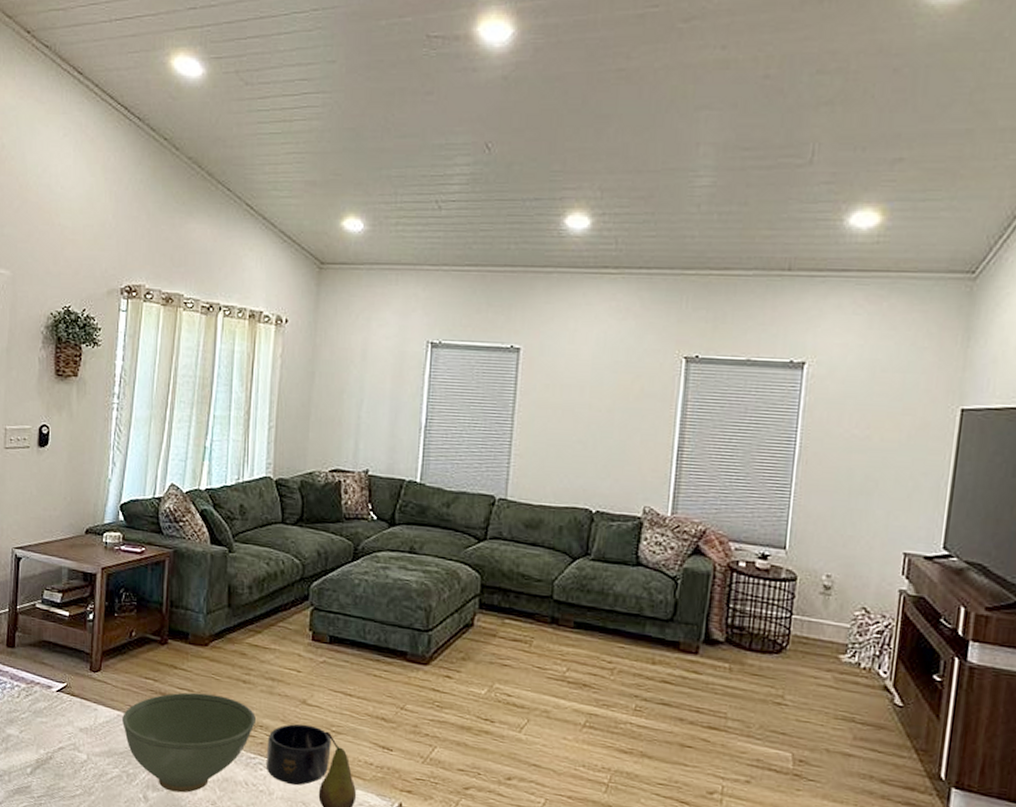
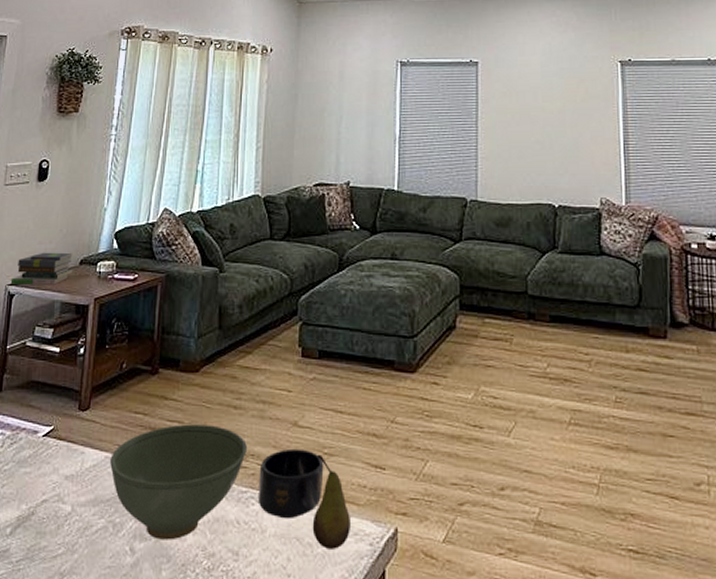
books: none [17,518,79,552] -> present [10,252,73,285]

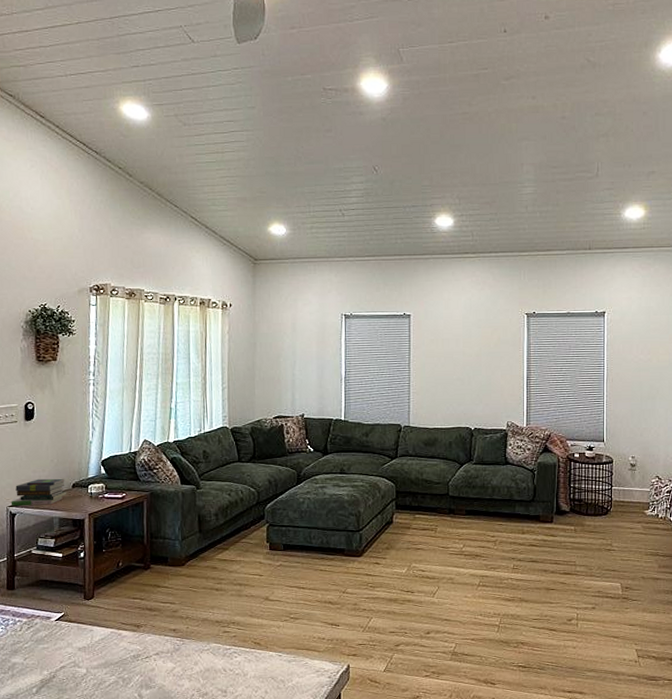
bowl: present [110,424,247,540] -> none [115,603,229,687]
mug: present [257,448,324,520] -> none [239,616,291,665]
fruit: present [312,454,352,549] -> none [283,619,314,683]

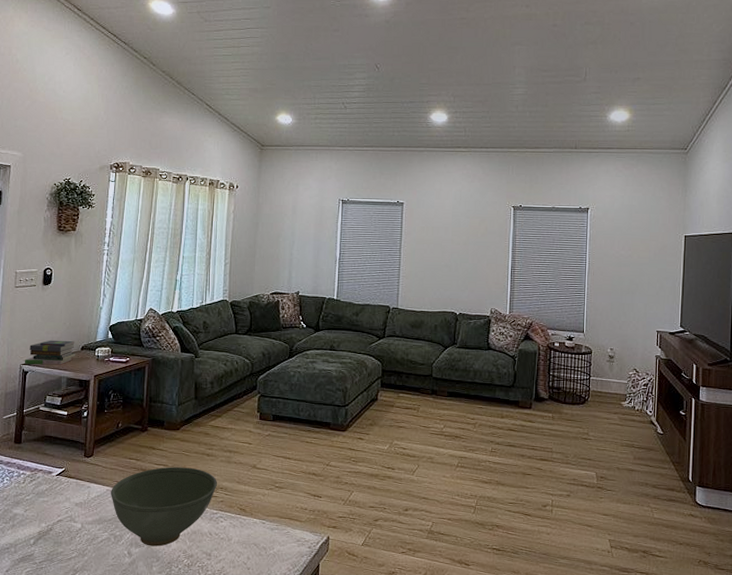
bowl: none [115,603,229,687] -> present [111,467,217,547]

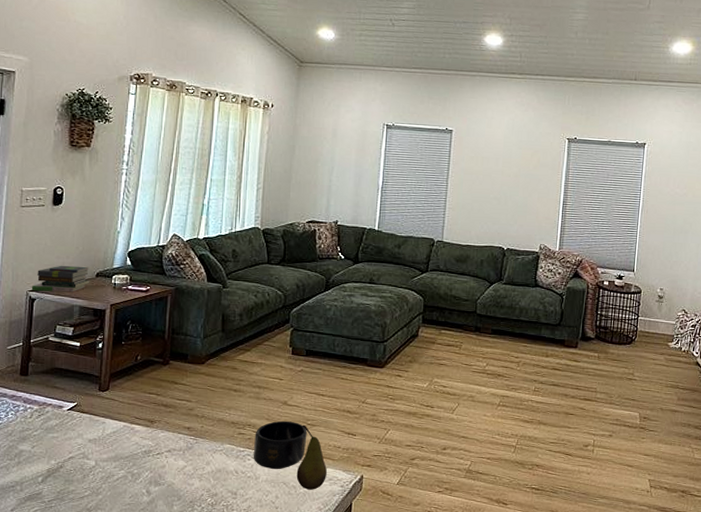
bowl: present [111,467,217,547] -> none [128,402,245,485]
mug: none [225,483,276,532] -> present [253,420,307,470]
fruit: none [266,487,296,551] -> present [296,425,328,490]

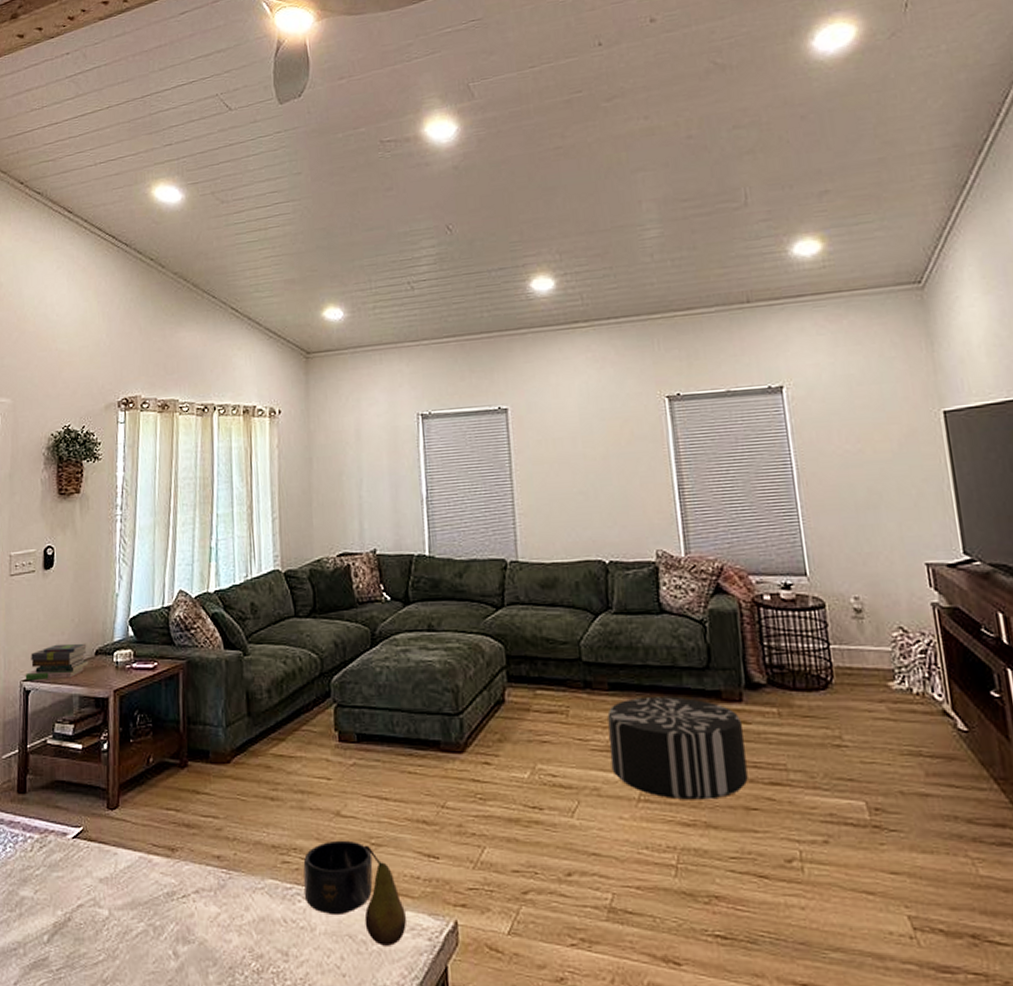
pouf: none [484,340,575,407] -> present [607,696,748,800]

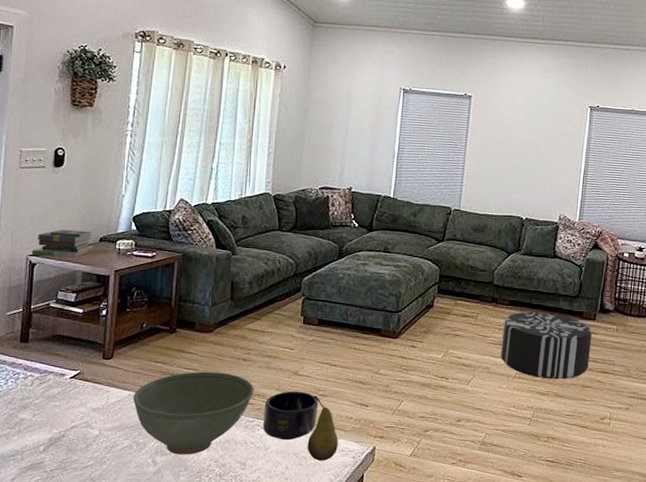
bowl: none [145,819,288,942] -> present [133,371,254,455]

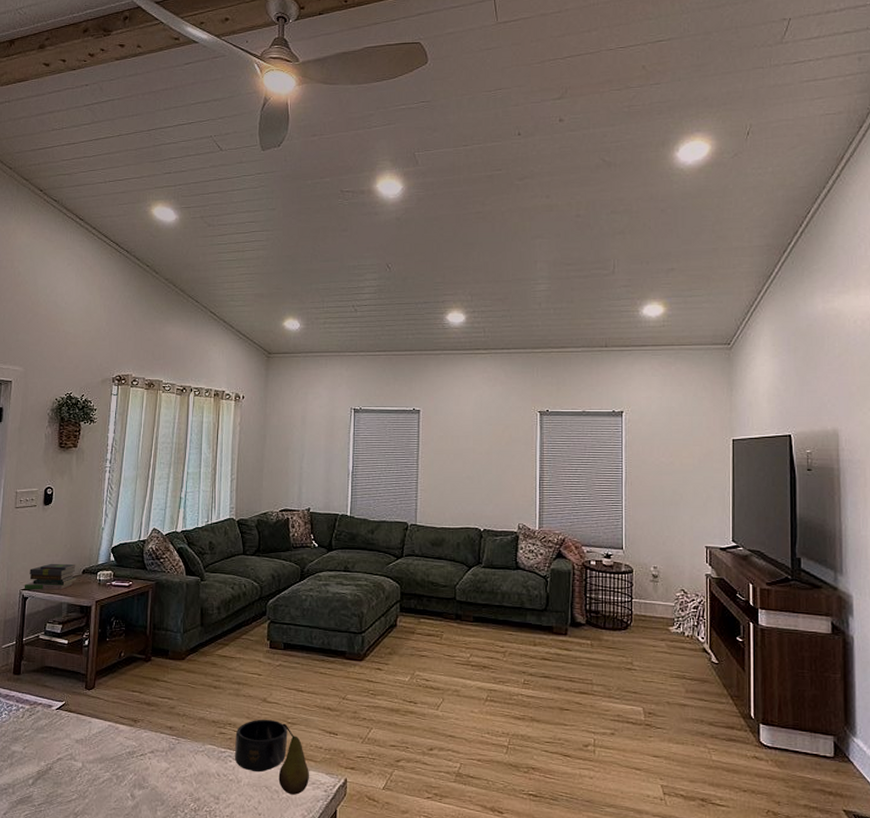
bowl: present [133,371,254,455] -> none [113,700,225,789]
pouf: present [500,311,593,379] -> none [469,628,566,702]

